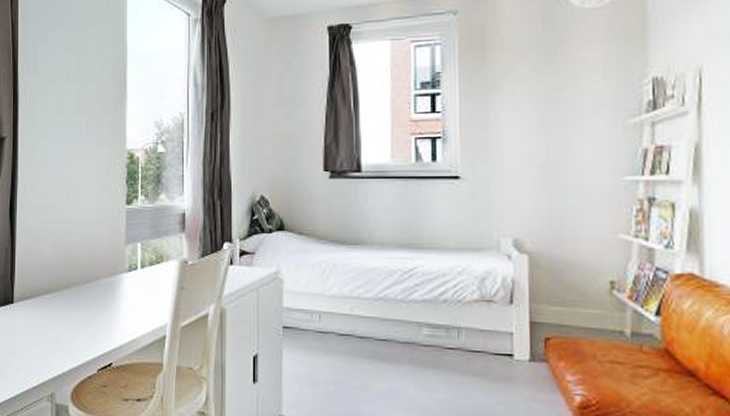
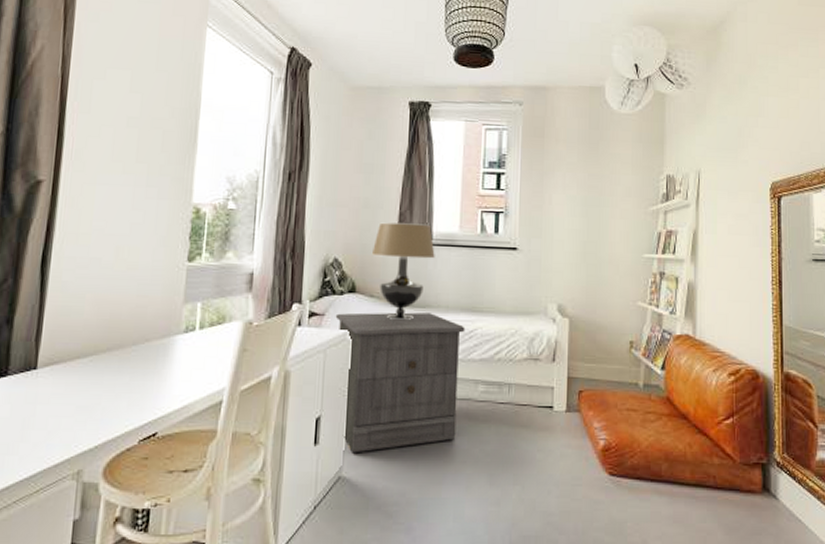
nightstand: none [265,250,404,394] -> present [335,312,466,453]
table lamp: none [297,156,366,258] -> present [371,222,435,320]

